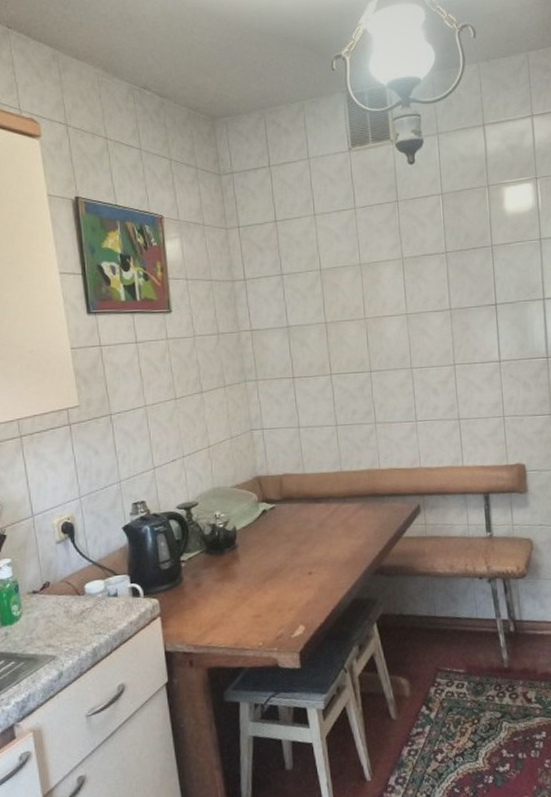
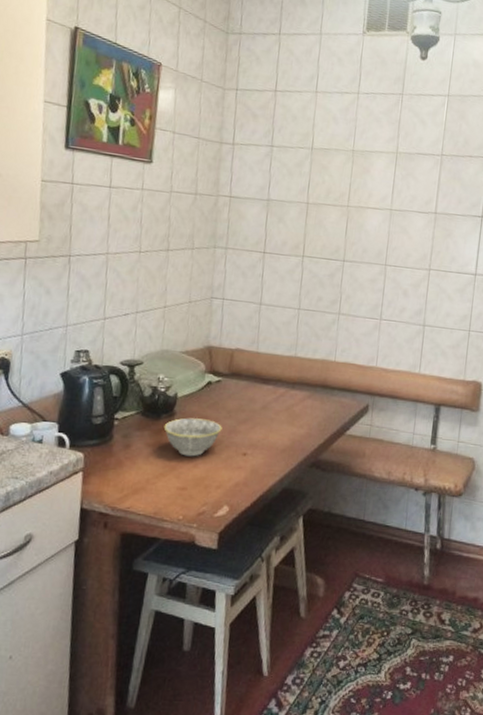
bowl: none [228,546,284,585] -> present [163,418,222,457]

